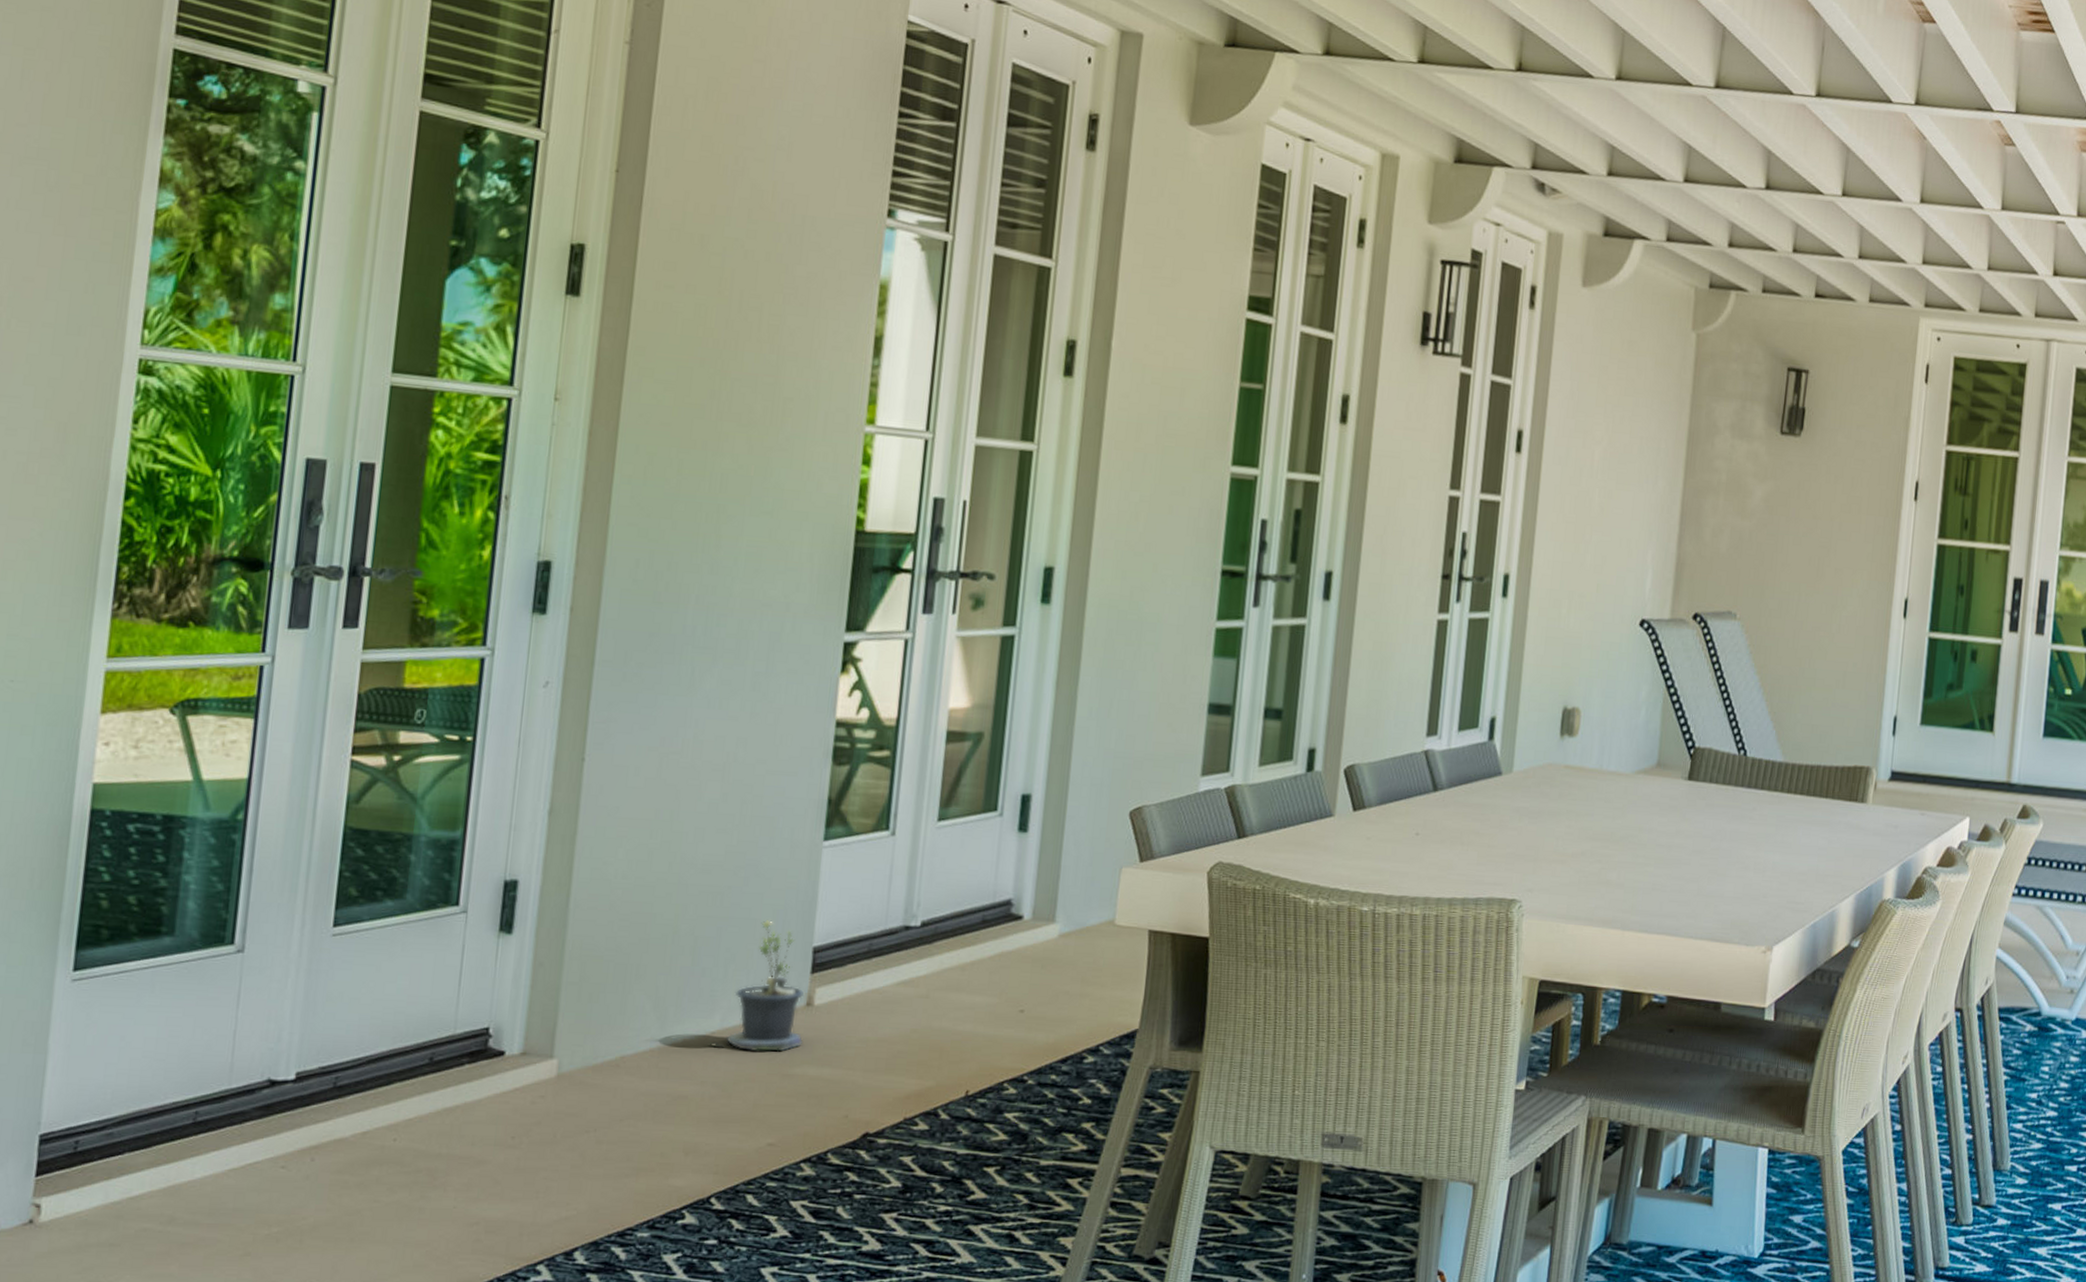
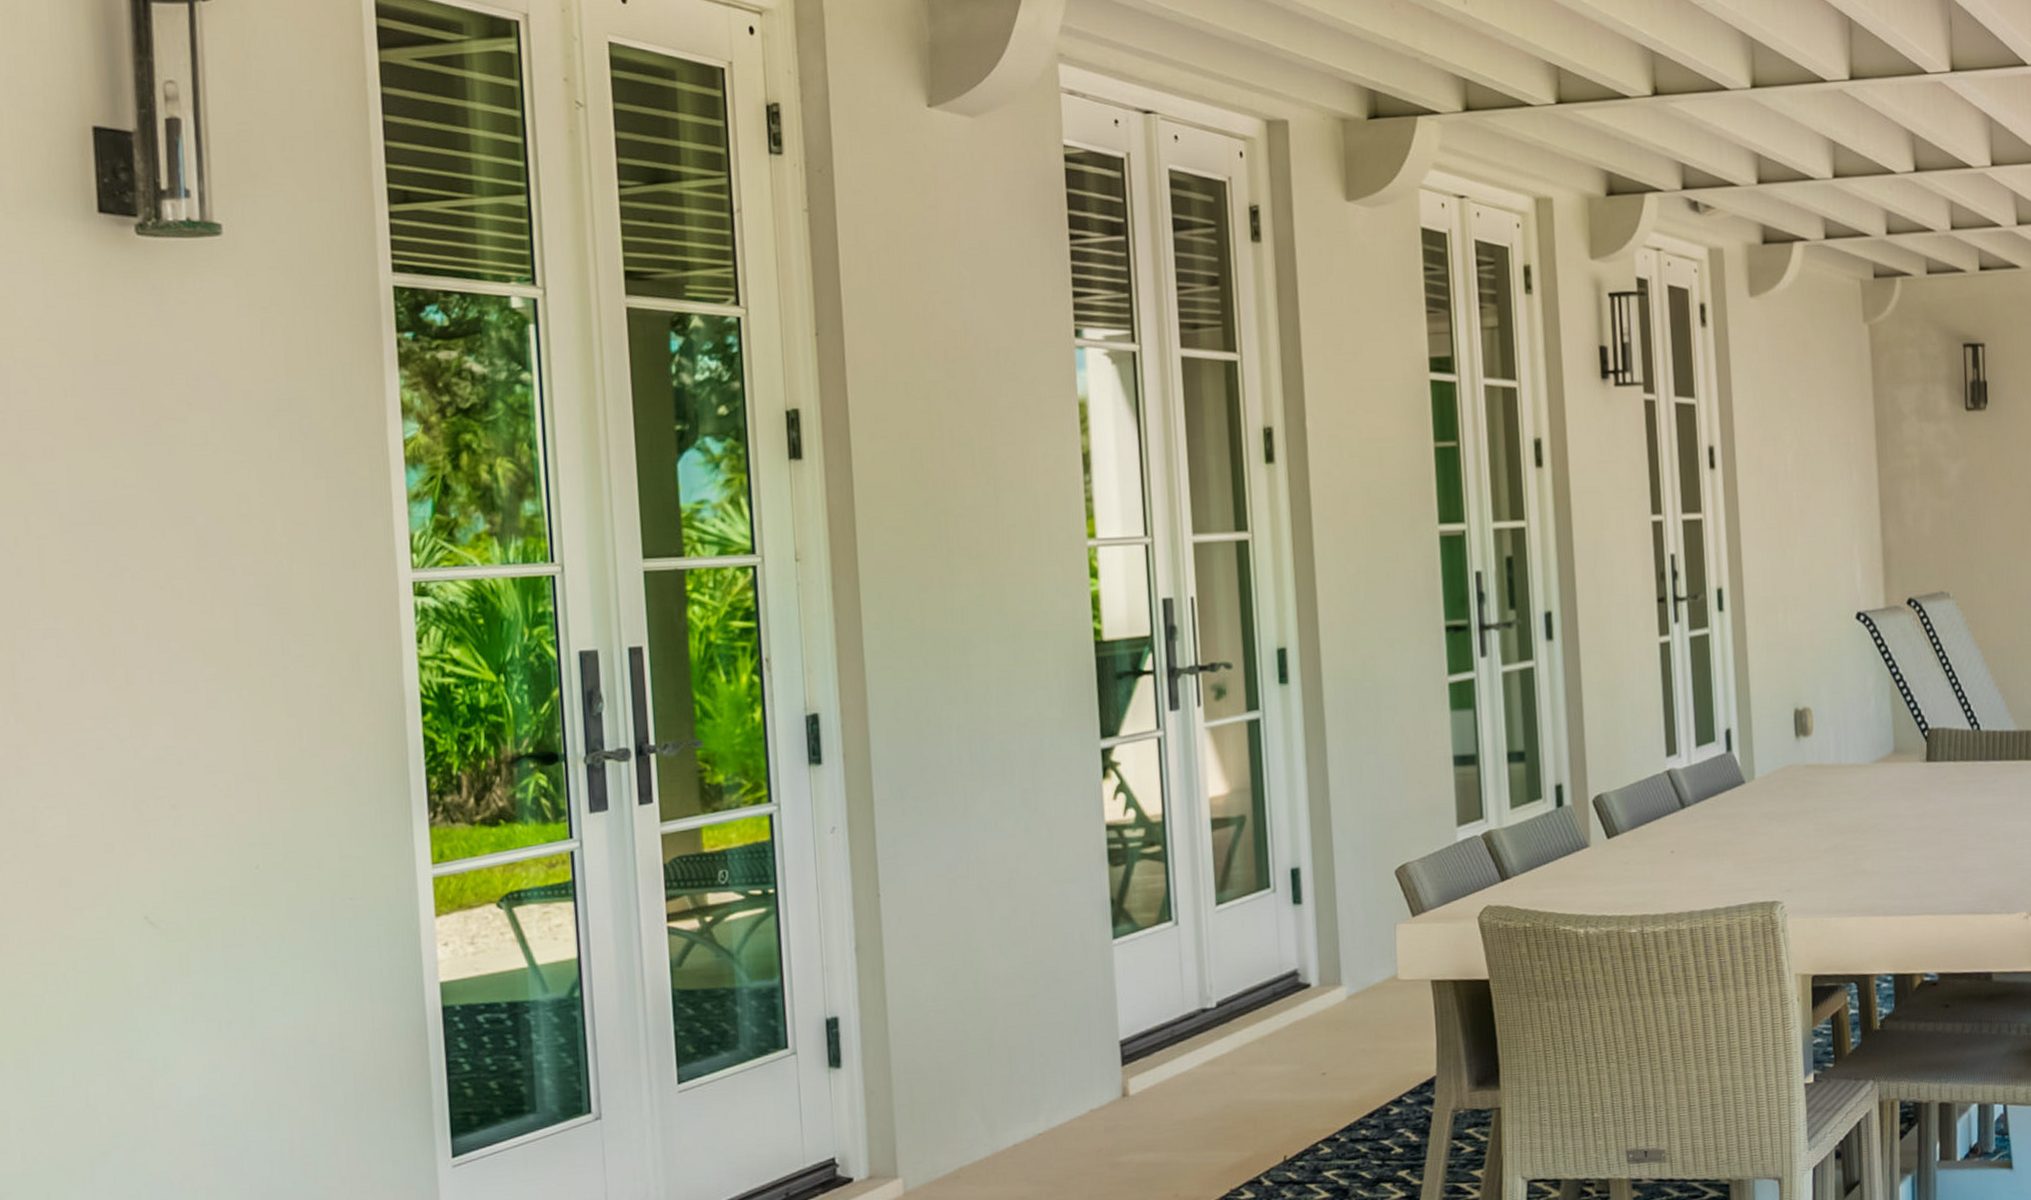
potted plant: present [706,920,804,1052] -> none [1036,1021,1124,1148]

